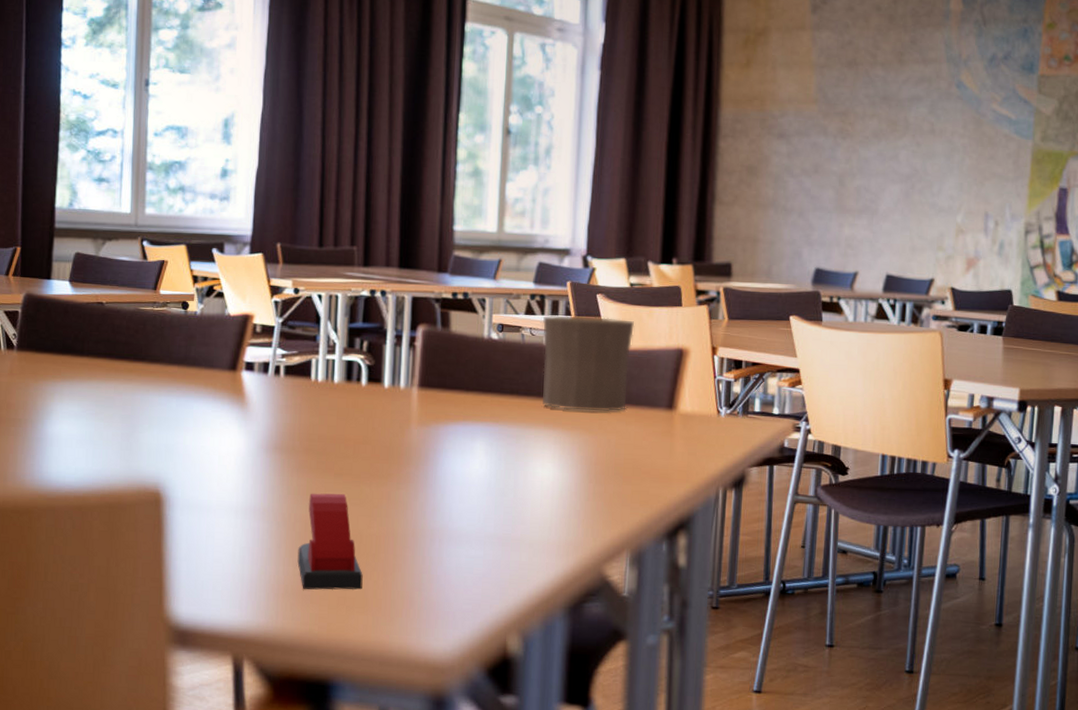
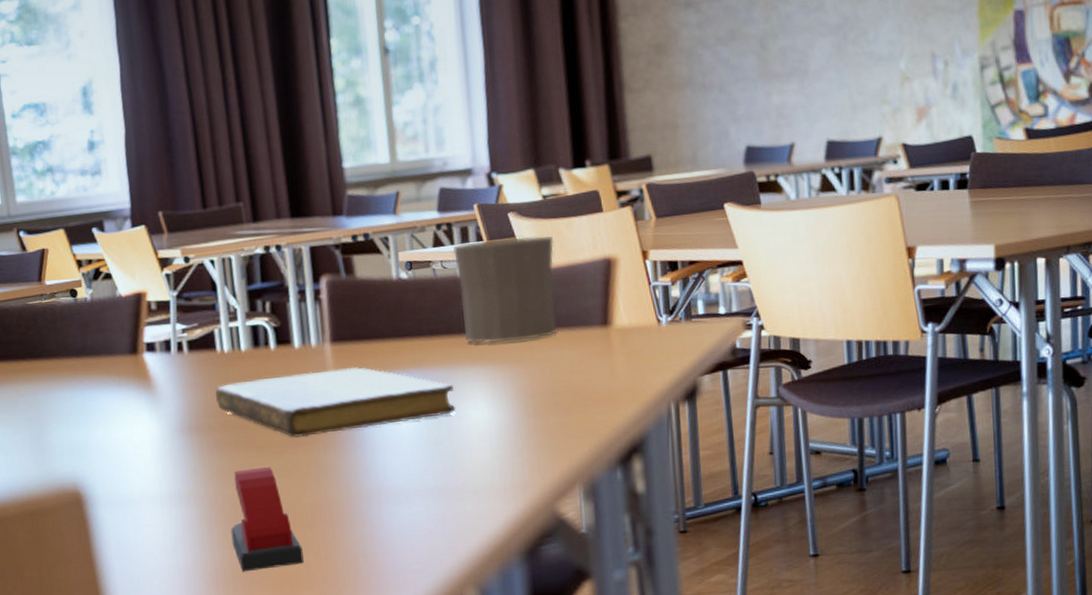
notebook: none [304,411,526,471] -> present [215,366,455,438]

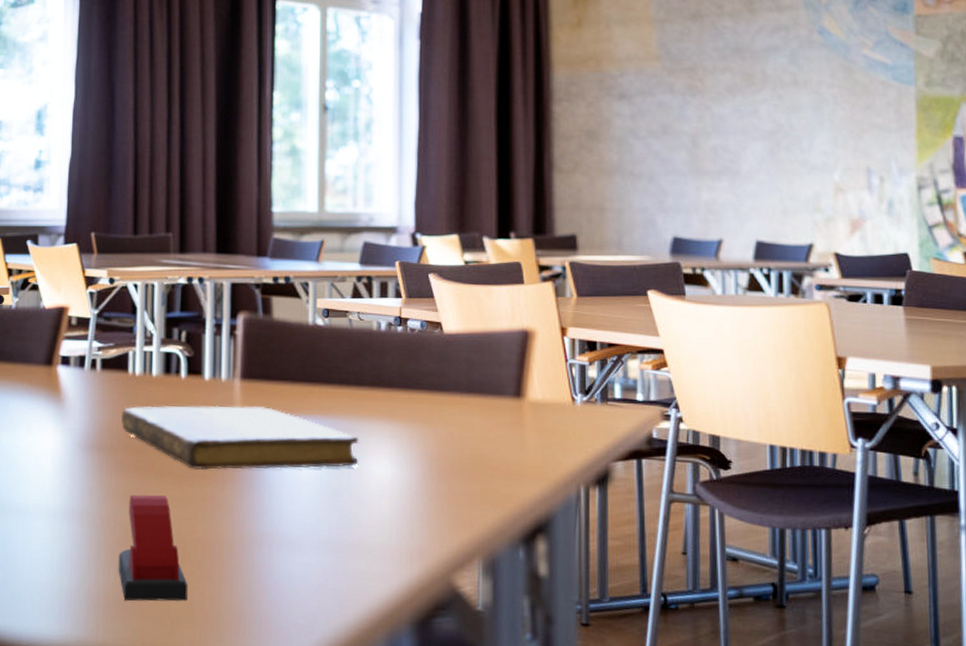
cup: present [453,236,556,344] -> none [371,298,473,402]

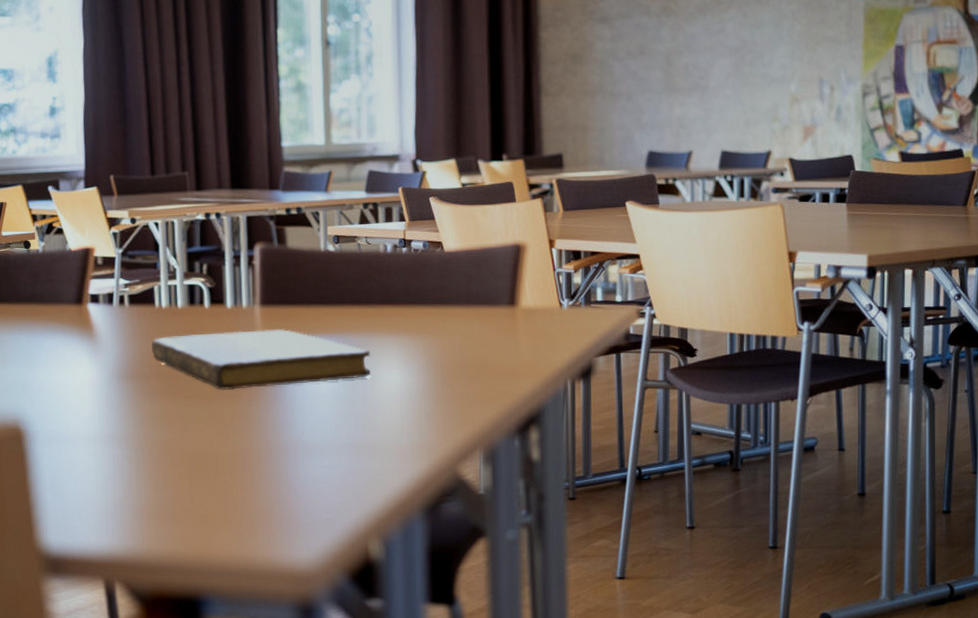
stapler: present [118,494,188,601] -> none [157,415,223,511]

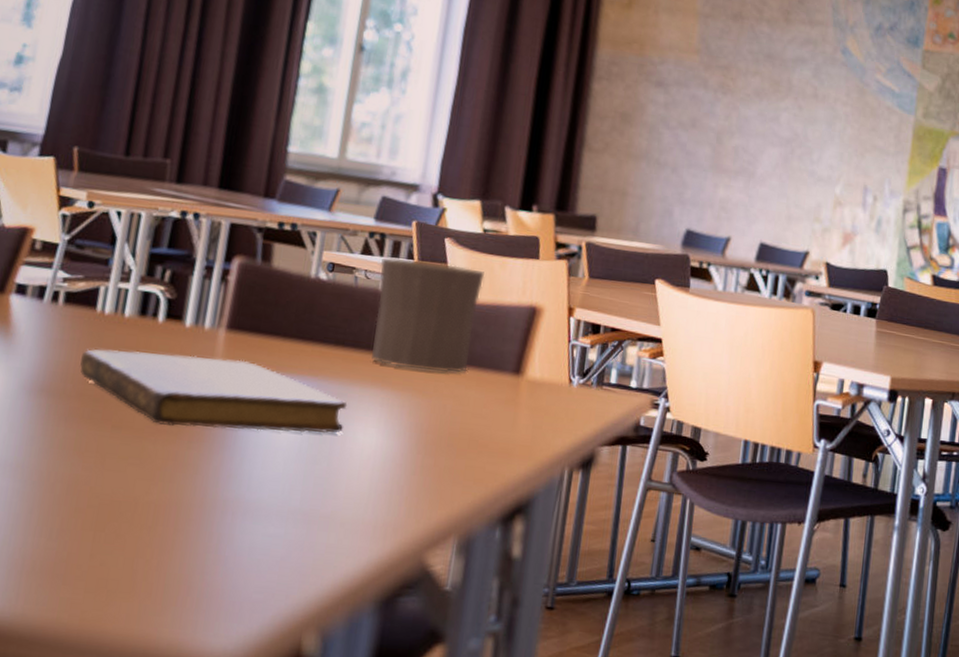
cup: none [377,220,470,315] -> present [372,257,485,373]

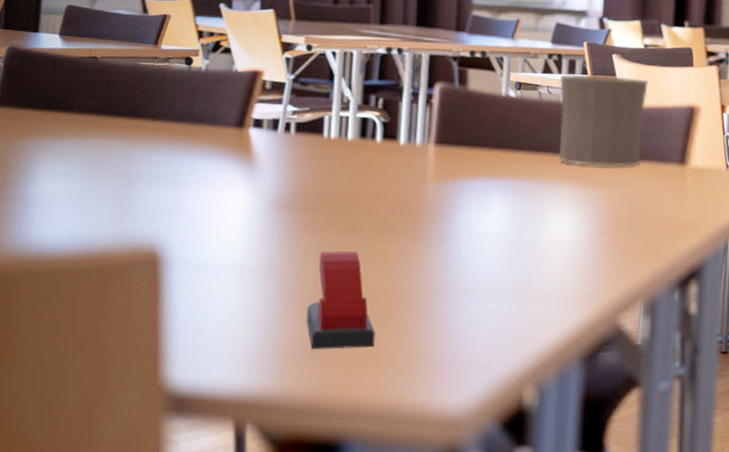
stapler: none [51,448,133,570] -> present [306,250,375,350]
notebook: present [80,349,348,433] -> none [315,168,543,227]

